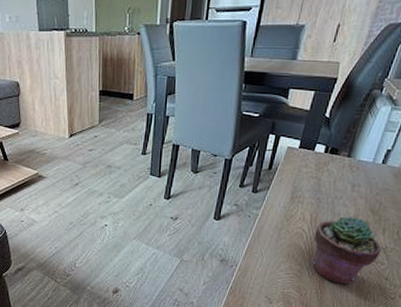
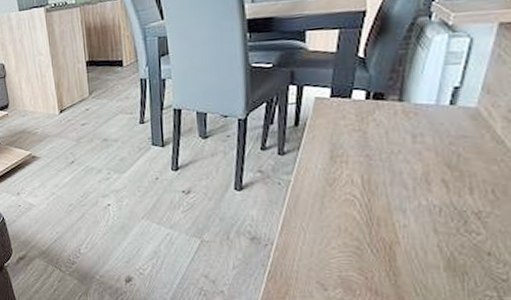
potted succulent: present [312,216,382,285] -> none [370,175,473,264]

